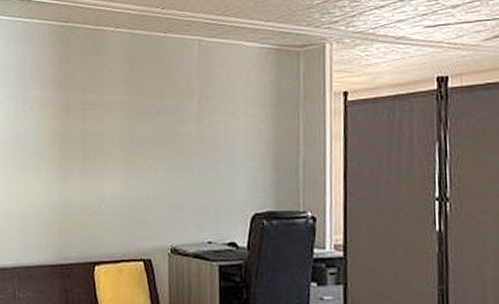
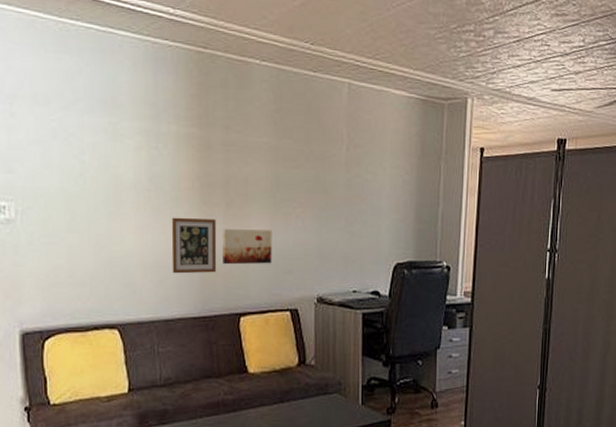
picture frame: none [33,171,74,223] -> present [171,217,217,274]
wall art: none [79,181,126,215] -> present [222,229,272,265]

